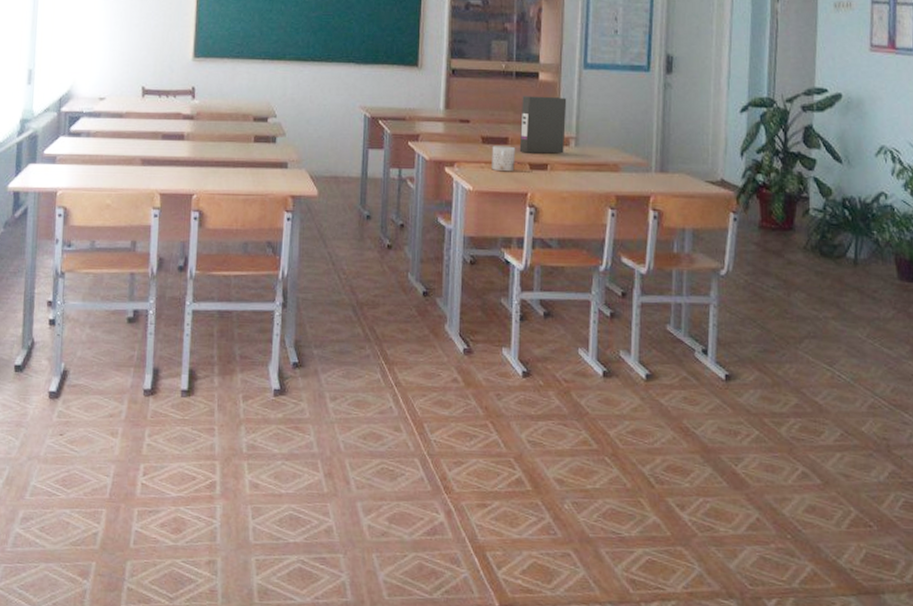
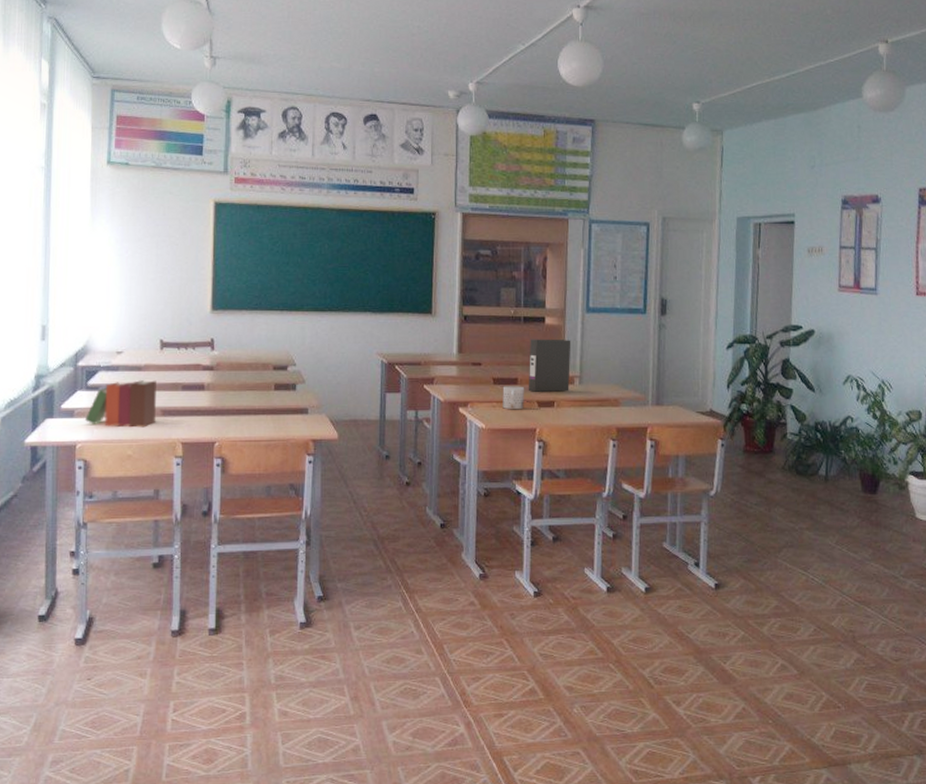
books: none [65,128,137,177] -> present [84,380,157,428]

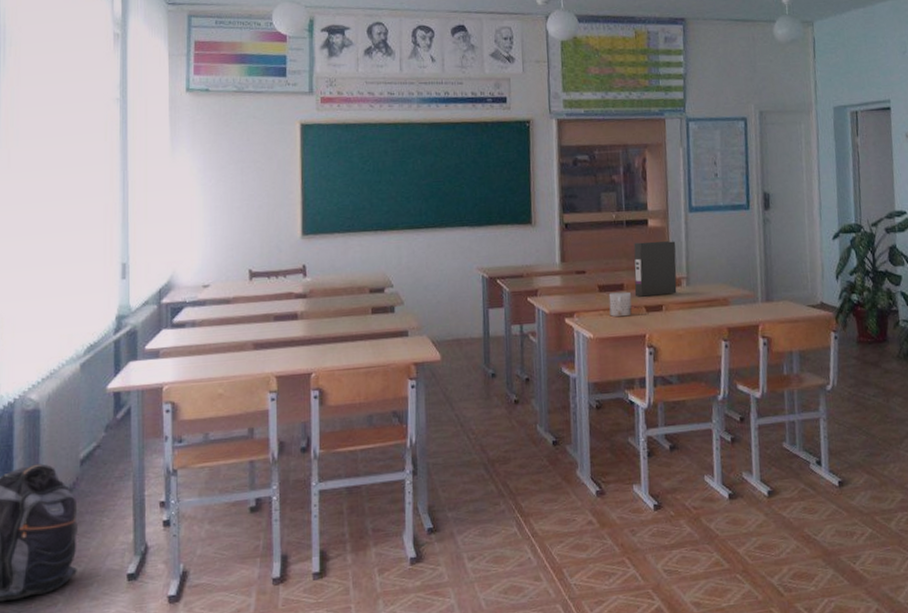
books: present [84,380,157,428] -> none [170,312,248,365]

